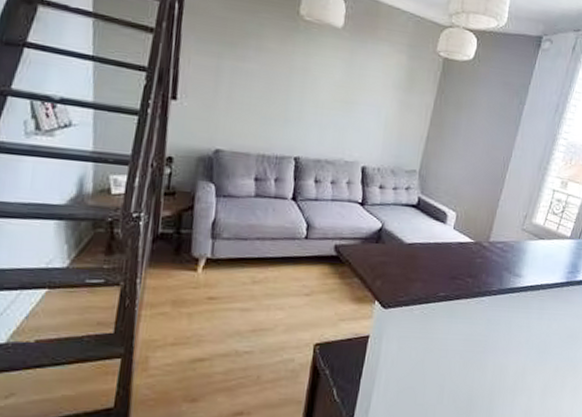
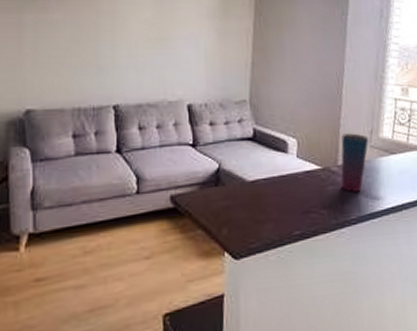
cup: none [489,214,522,268] -> present [341,133,369,192]

